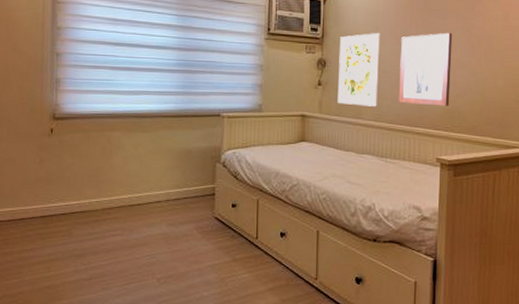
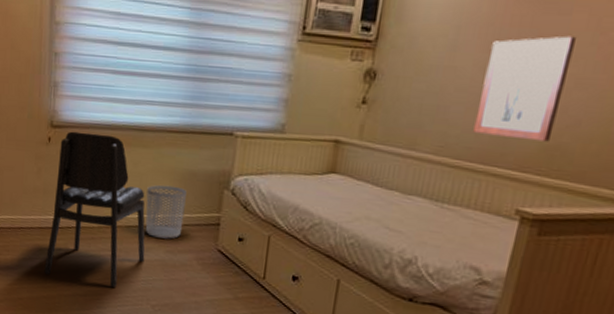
chair: none [47,122,149,266] -> present [44,131,145,287]
waste bin: none [147,164,184,213] -> present [145,185,187,239]
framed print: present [337,33,381,107] -> none [385,35,463,136]

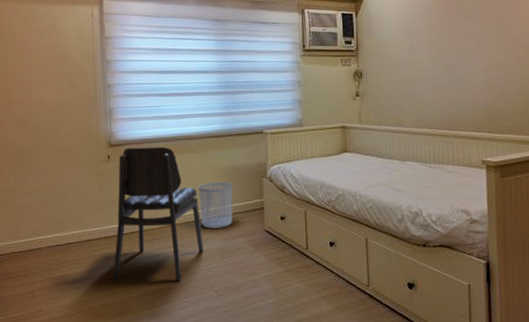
wall art: present [473,36,576,142] -> none [436,34,491,109]

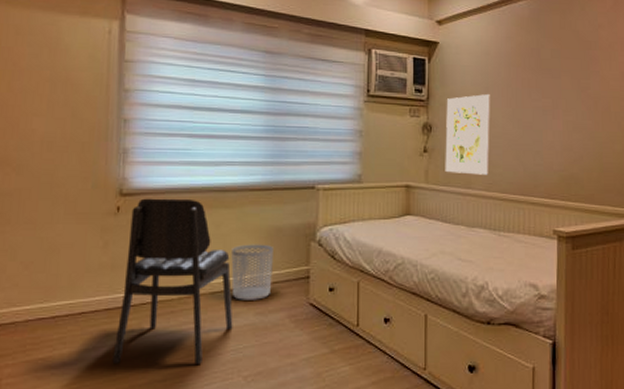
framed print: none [374,41,418,114] -> present [445,94,491,175]

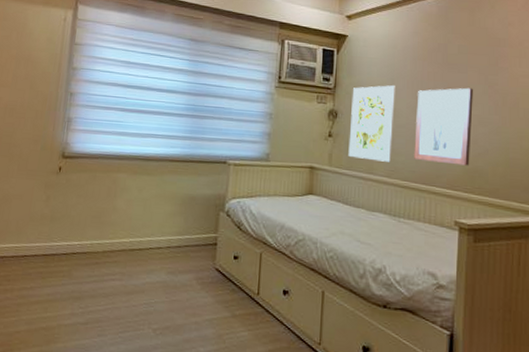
chair: present [112,198,233,364] -> none [45,161,149,313]
waste bin: present [231,244,273,300] -> none [148,209,187,260]
wall art: none [511,93,567,173] -> present [414,88,473,166]

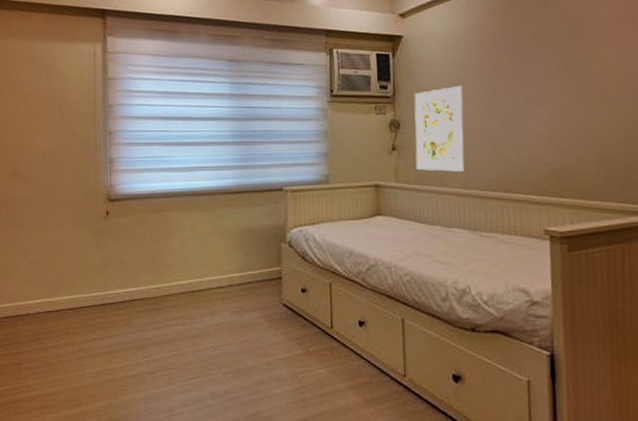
wall art: present [414,88,473,166] -> none [489,79,556,167]

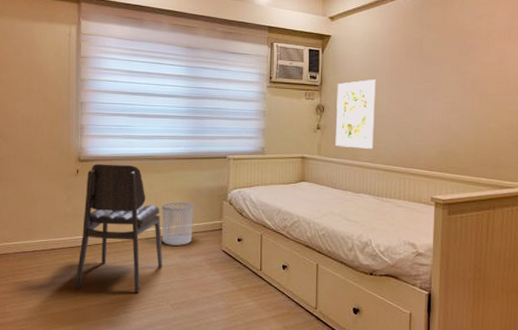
chair: none [108,202,211,359] -> present [75,163,163,293]
waste bin: none [207,245,246,299] -> present [161,201,194,246]

